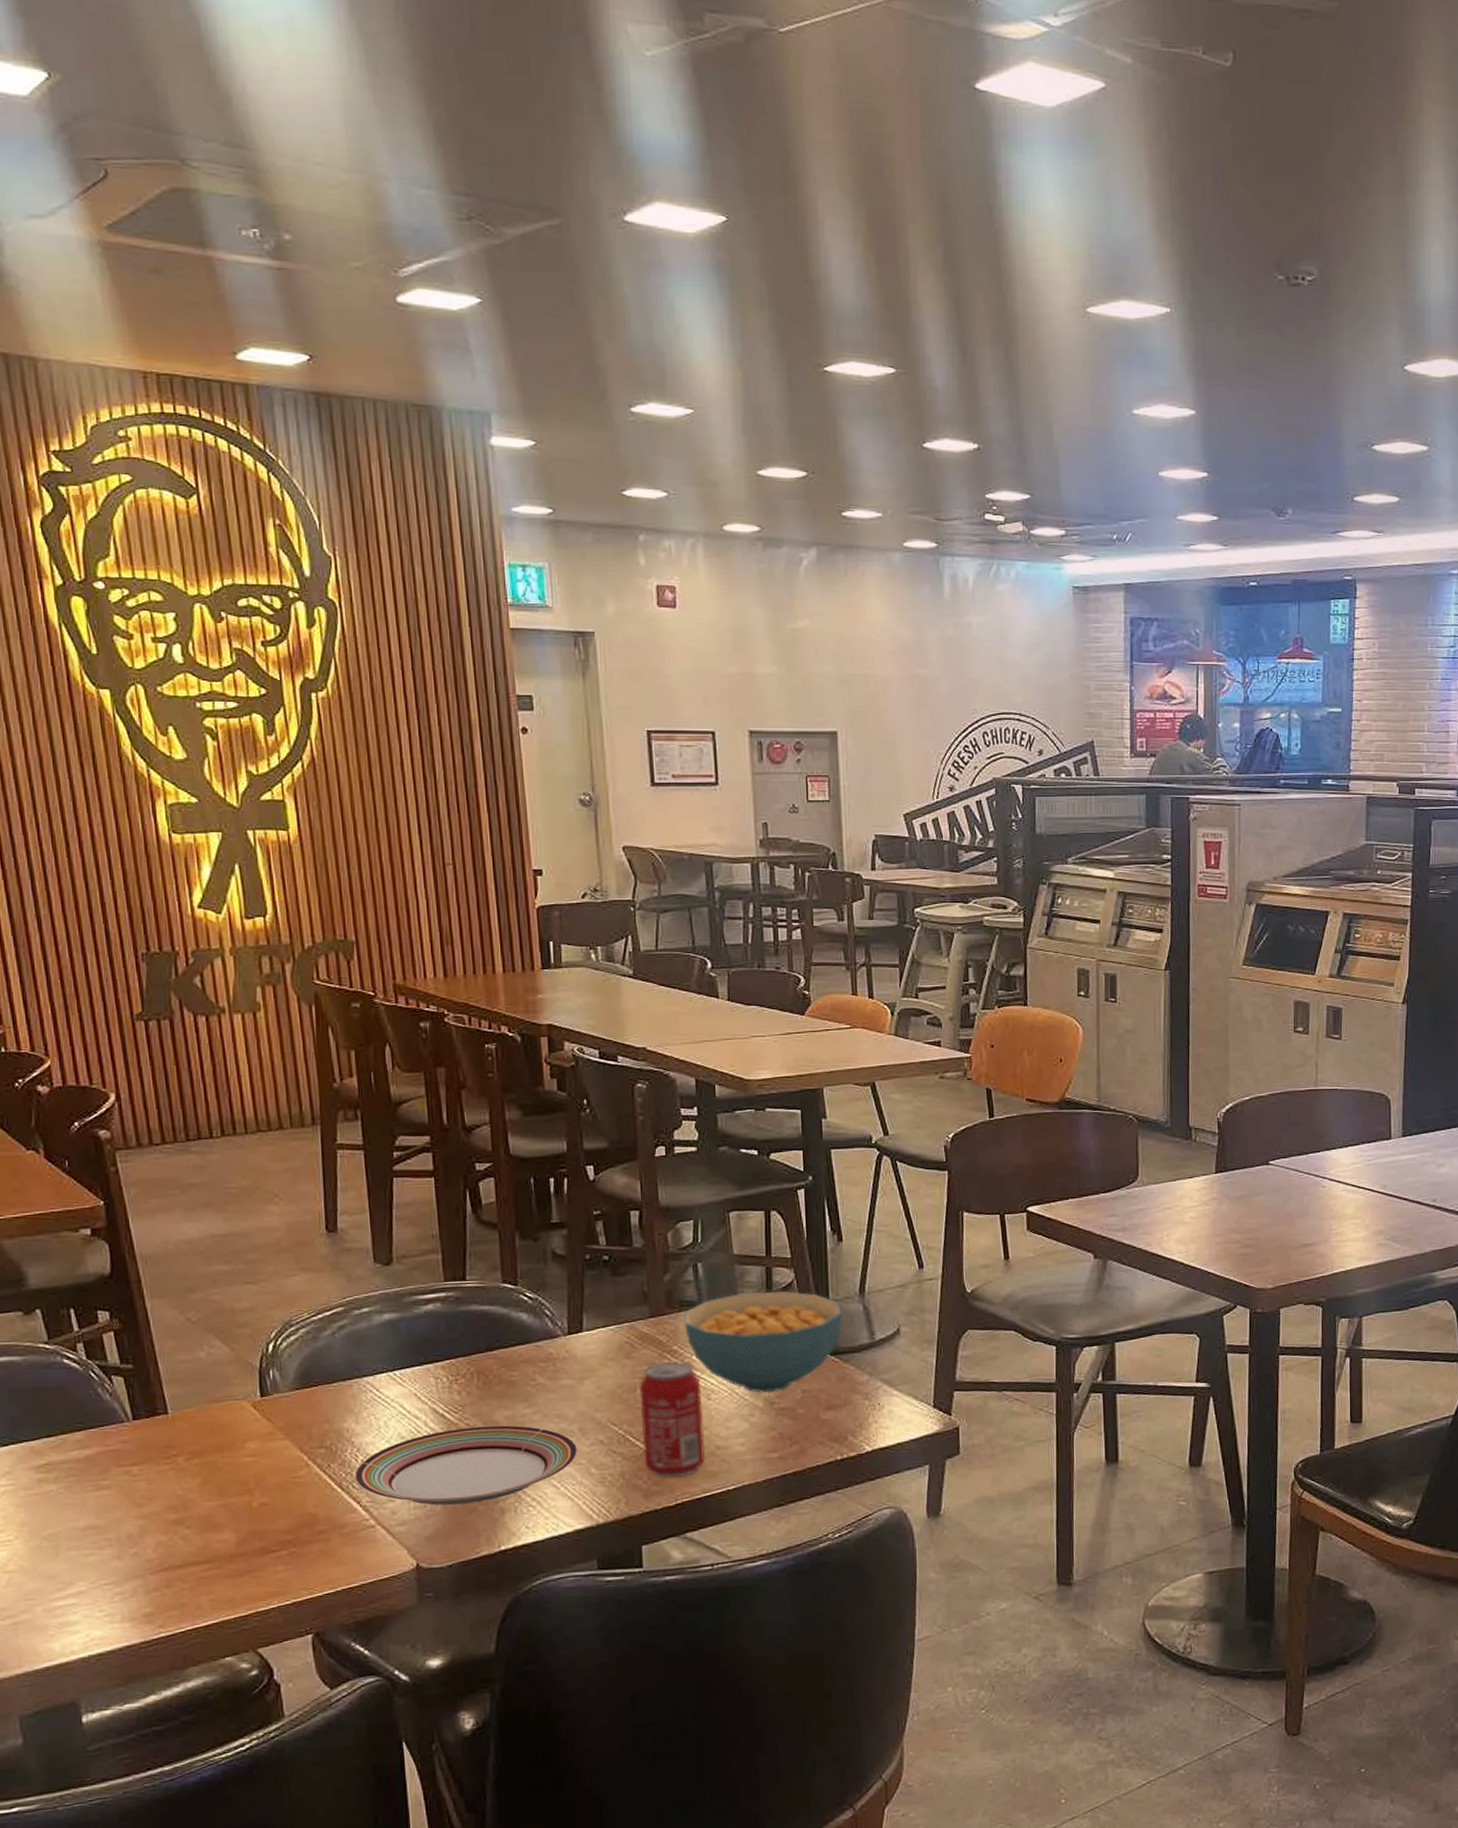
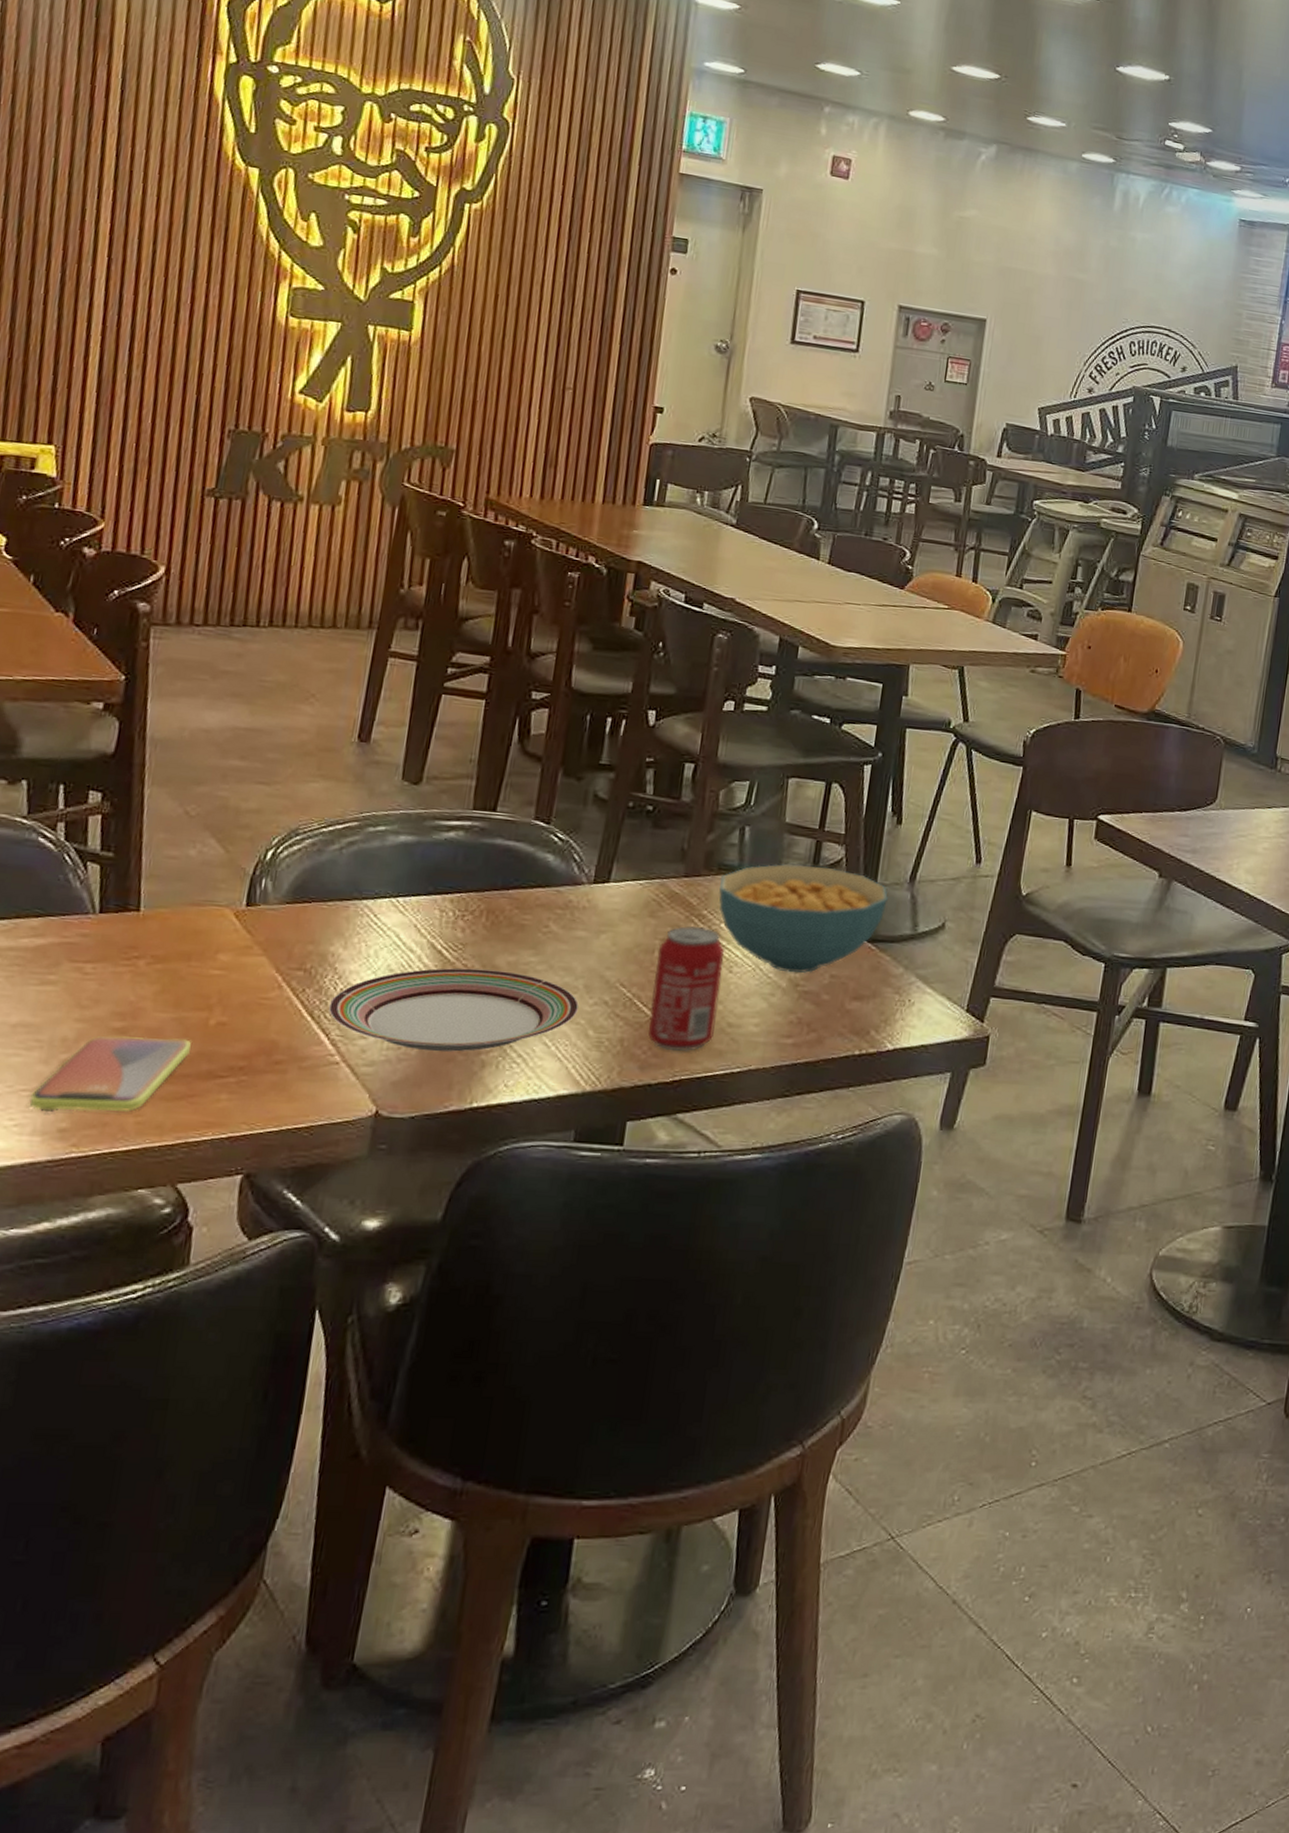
smartphone: none [113,1522,241,1600] -> present [29,1035,191,1112]

